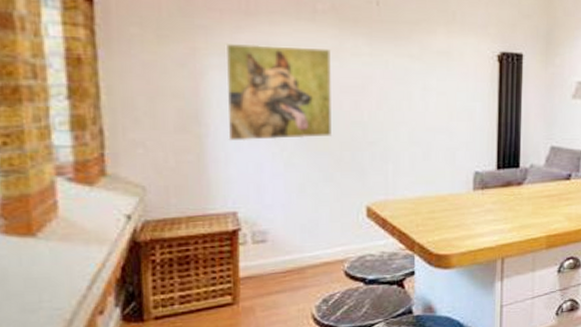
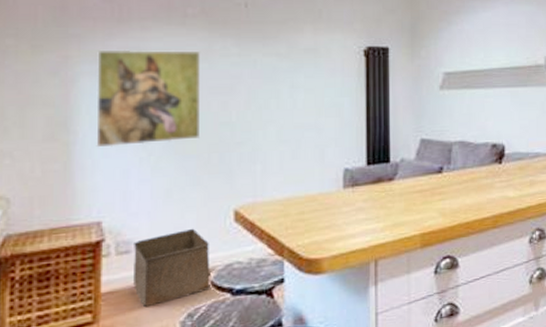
storage bin: none [268,222,344,292] -> present [132,228,210,308]

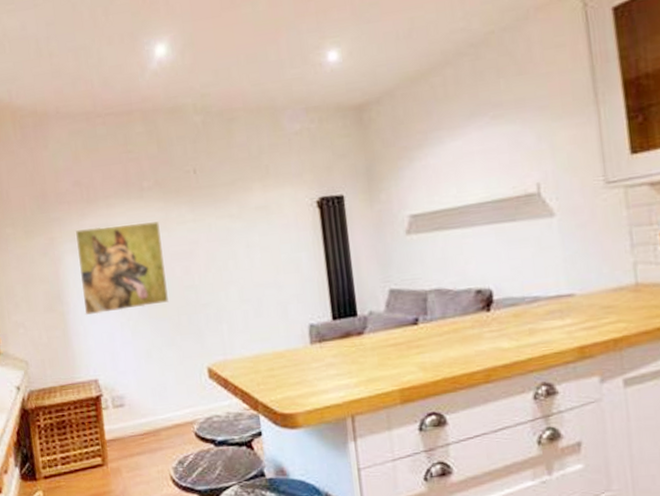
storage bin: present [132,228,210,308] -> none [125,384,195,454]

